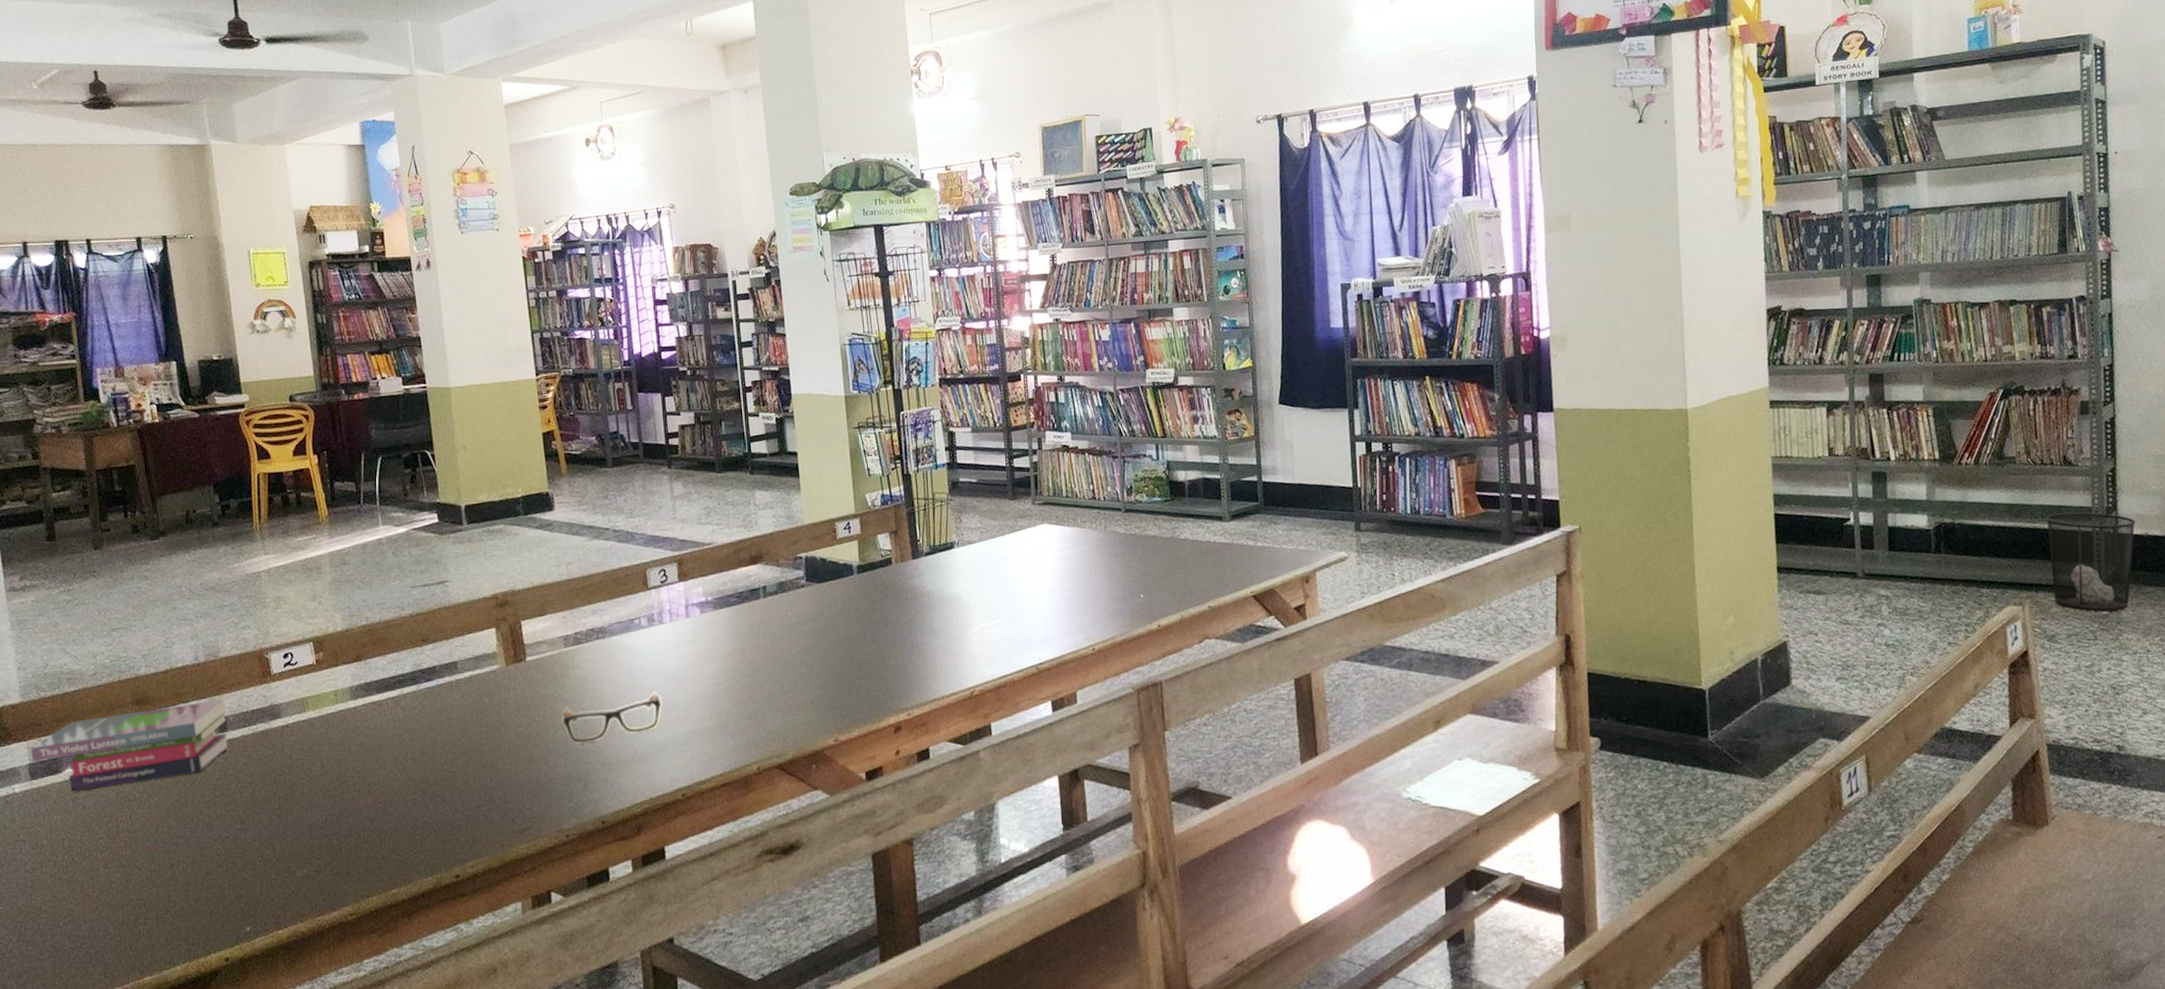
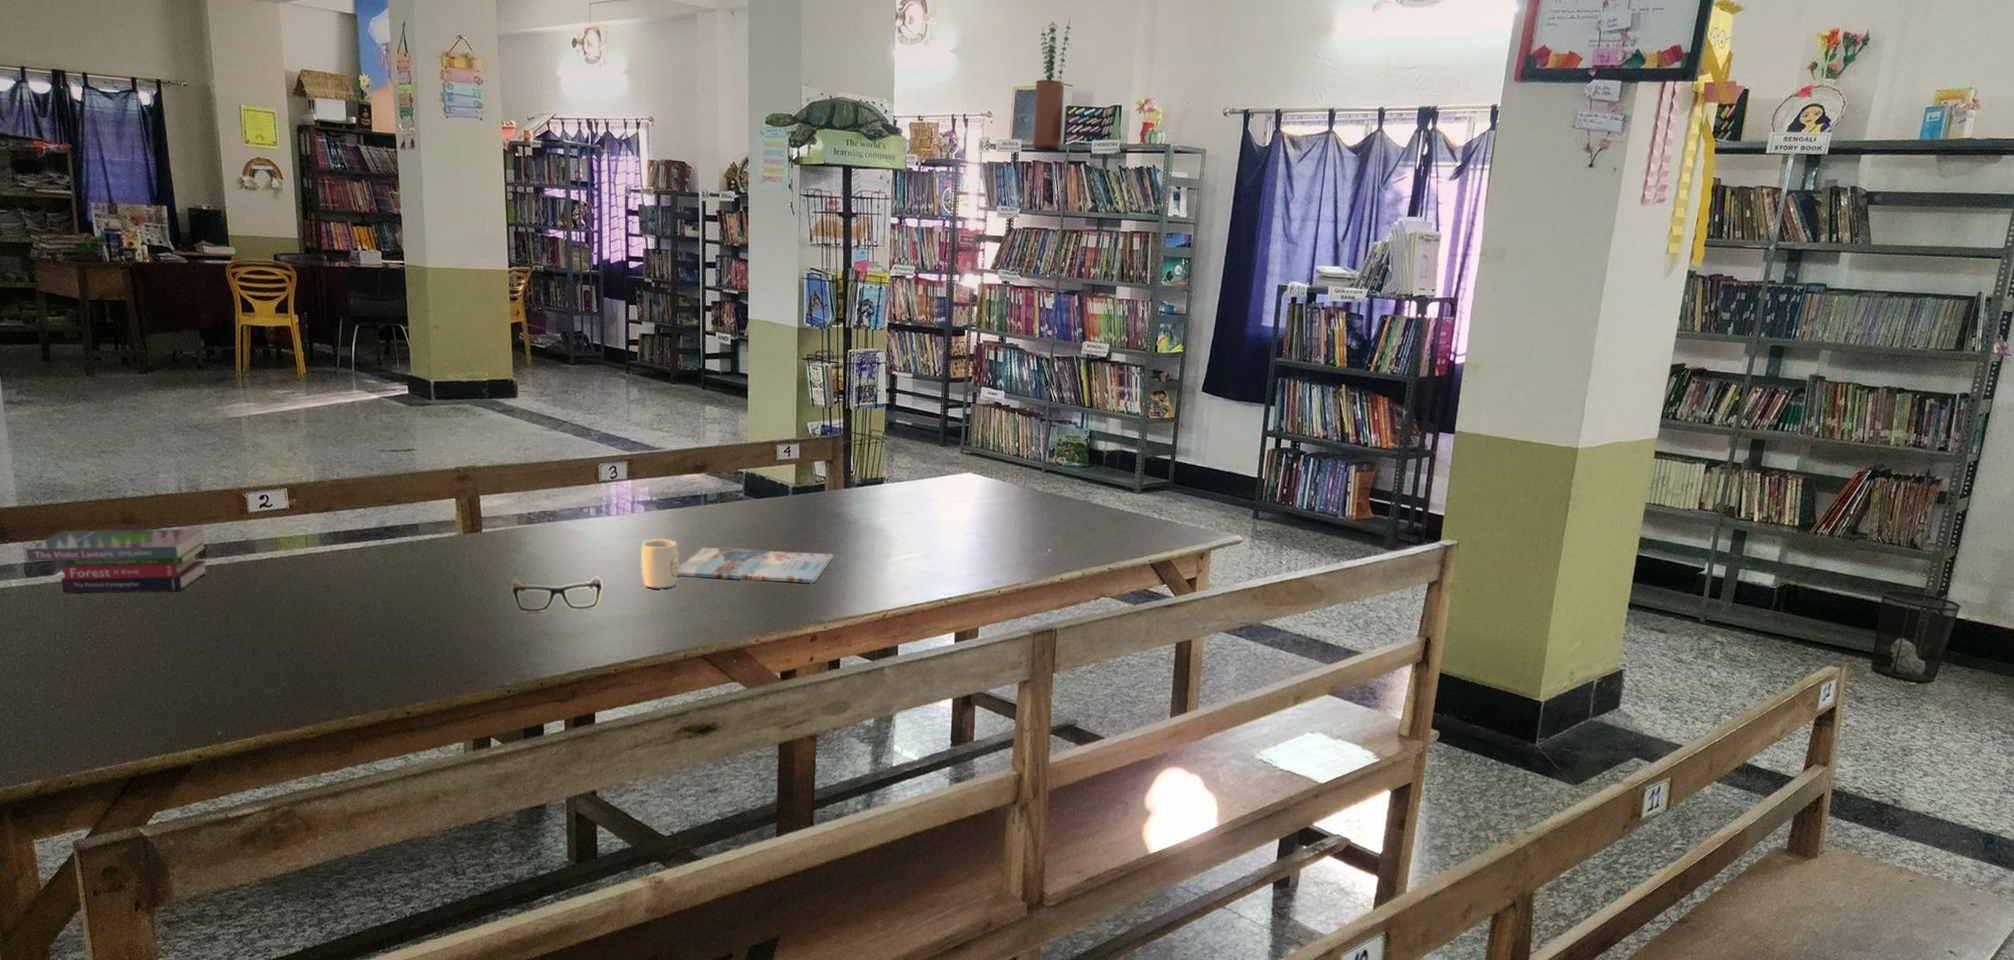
mug: none [700,641,743,698] -> present [641,539,679,590]
magazine: none [741,632,909,681] -> present [677,547,834,584]
vase: none [1059,51,1095,184] -> present [1032,19,1071,152]

